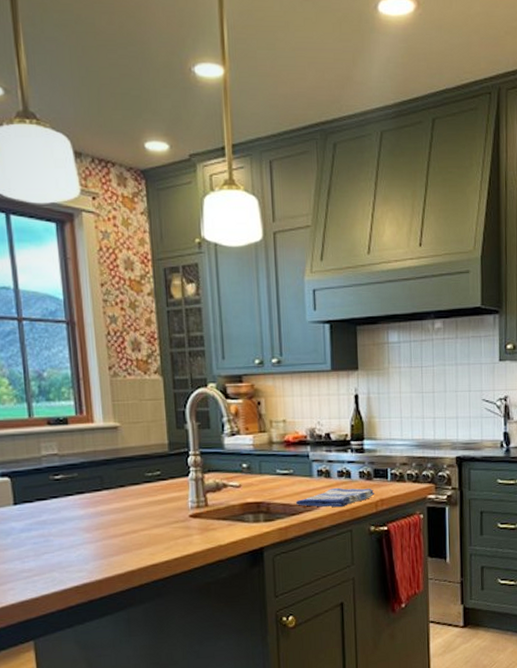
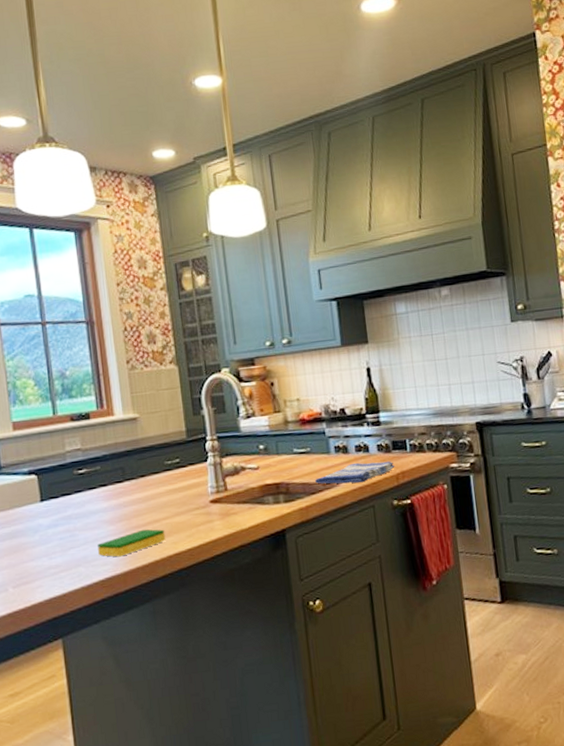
dish sponge: none [73,539,143,565] -> present [97,529,166,557]

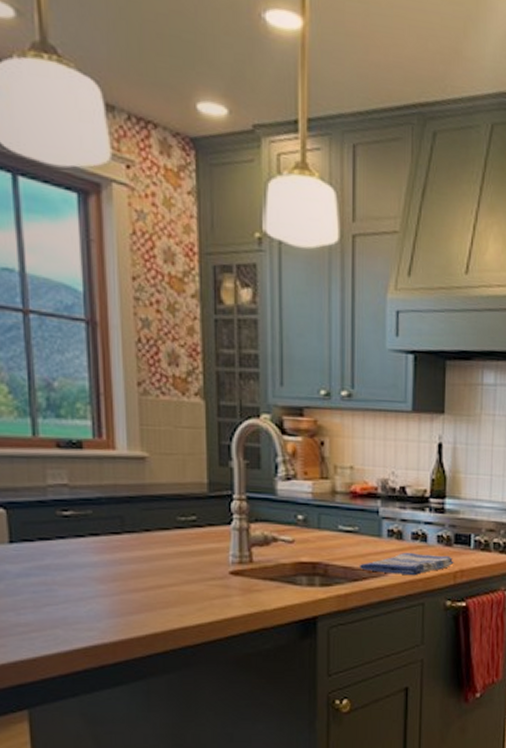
dish sponge: present [97,529,166,557] -> none [82,594,170,623]

